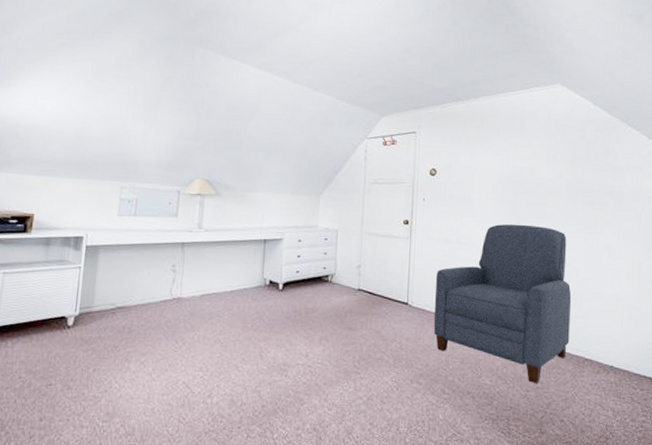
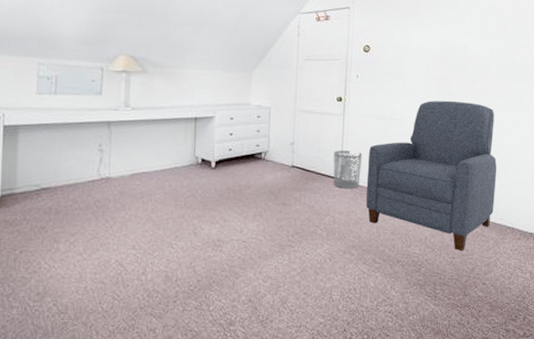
waste bin: none [400,274,429,314] -> present [333,150,362,189]

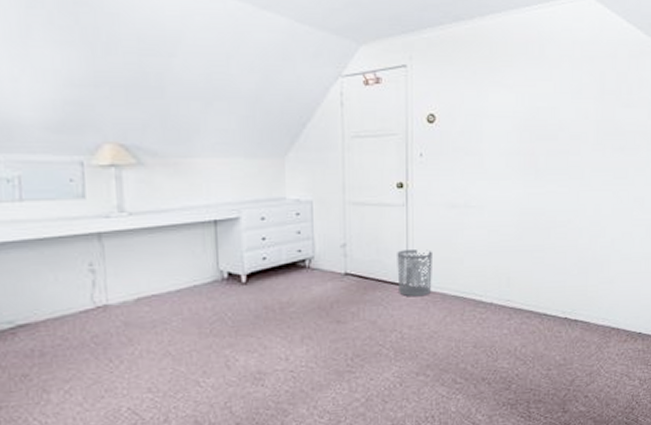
chair: present [366,100,497,252] -> none [440,179,598,362]

